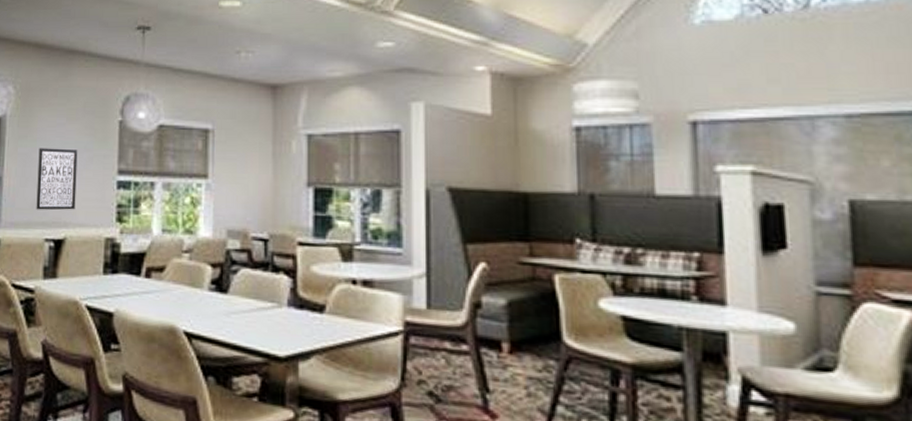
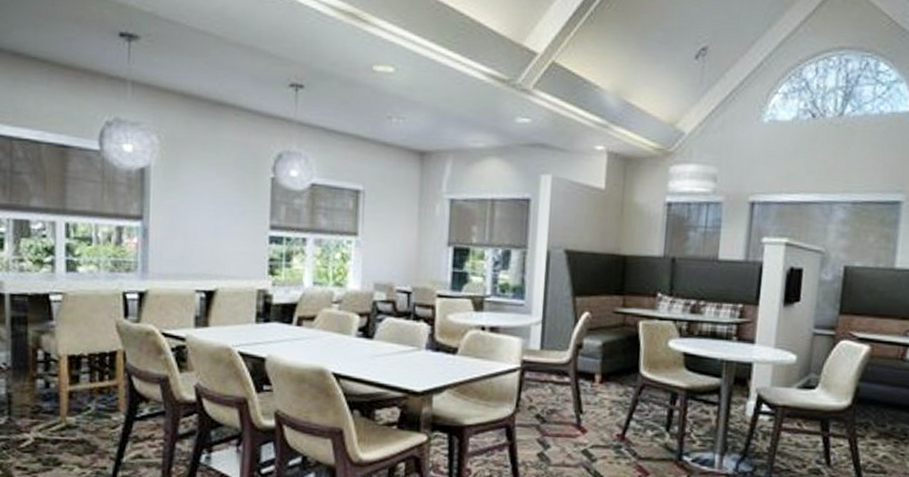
wall art: present [36,148,78,210] -> none [185,200,229,263]

